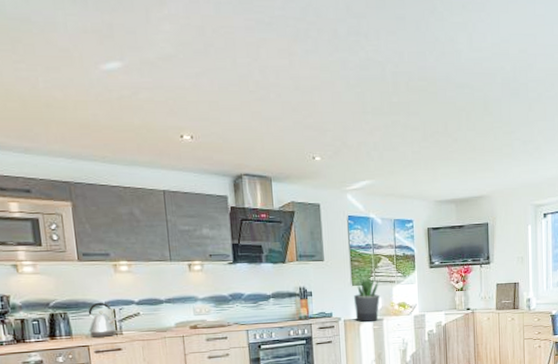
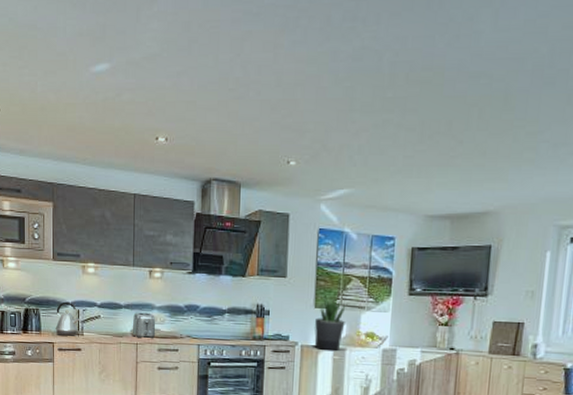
toaster: none [175,305,202,331] -> present [132,312,156,339]

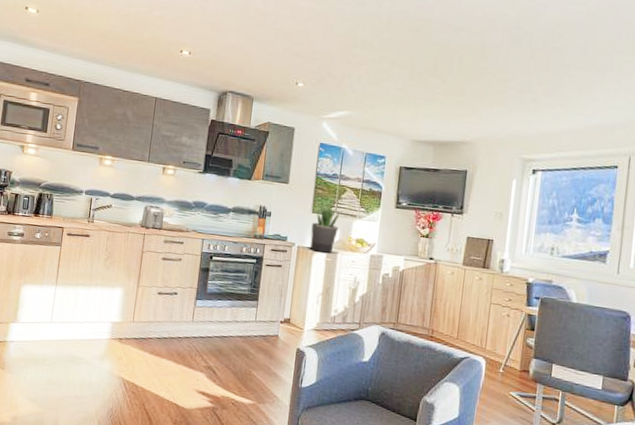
kettle: present [55,301,80,336] -> none [66,189,92,223]

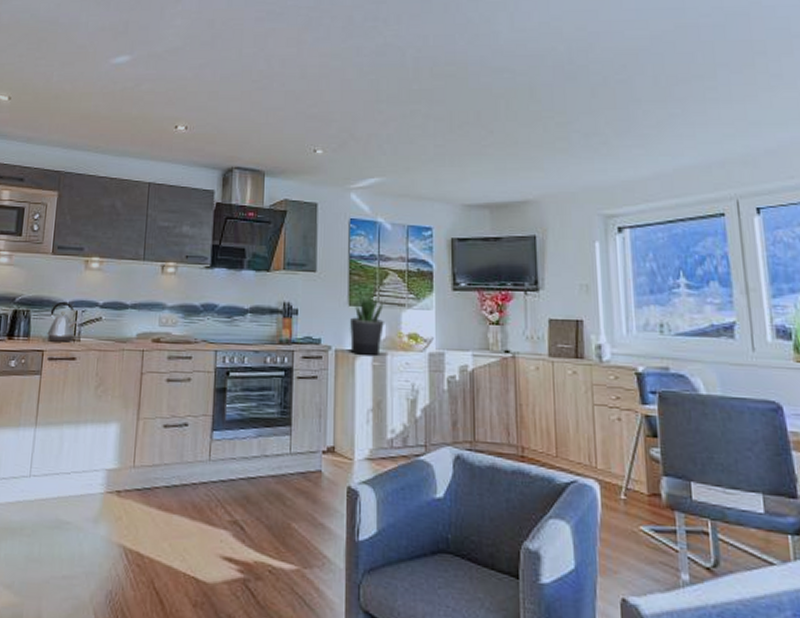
kettle: none [66,189,92,223] -> present [47,301,78,342]
toaster: present [140,204,164,231] -> none [138,313,166,345]

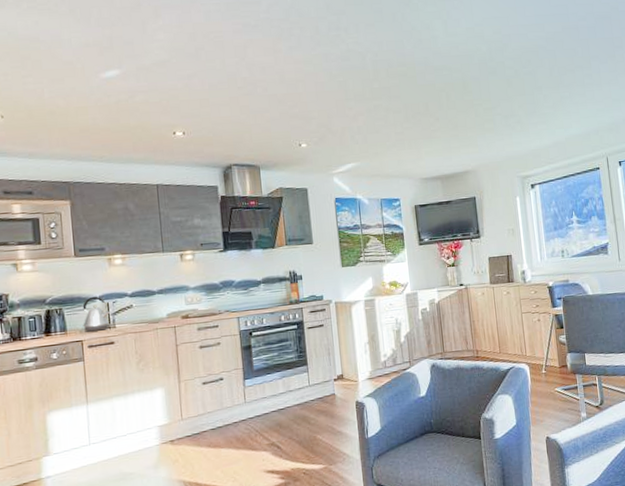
planter: present [350,290,384,357] -> none [344,254,371,304]

